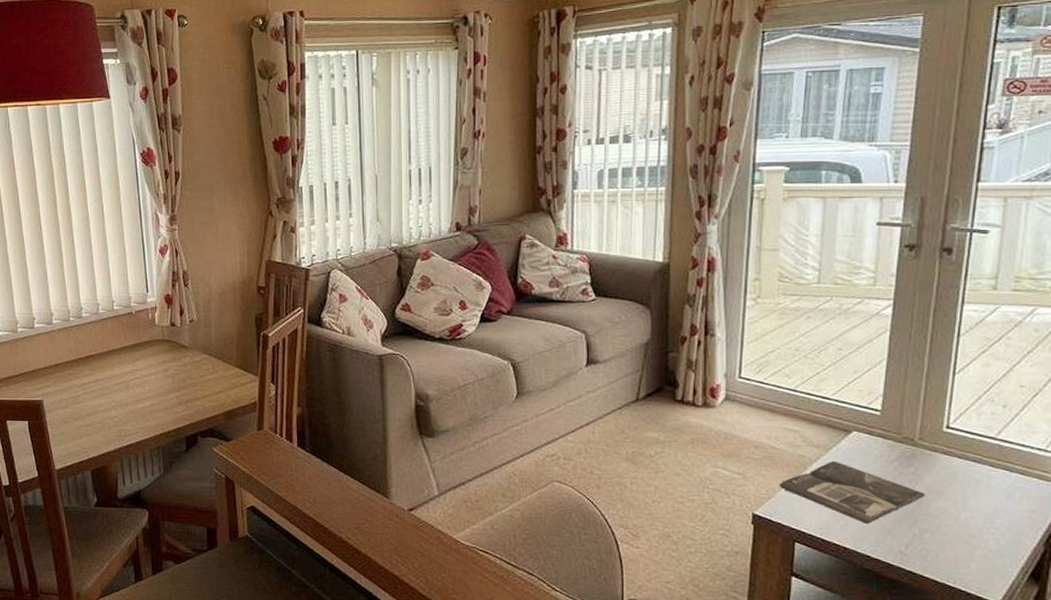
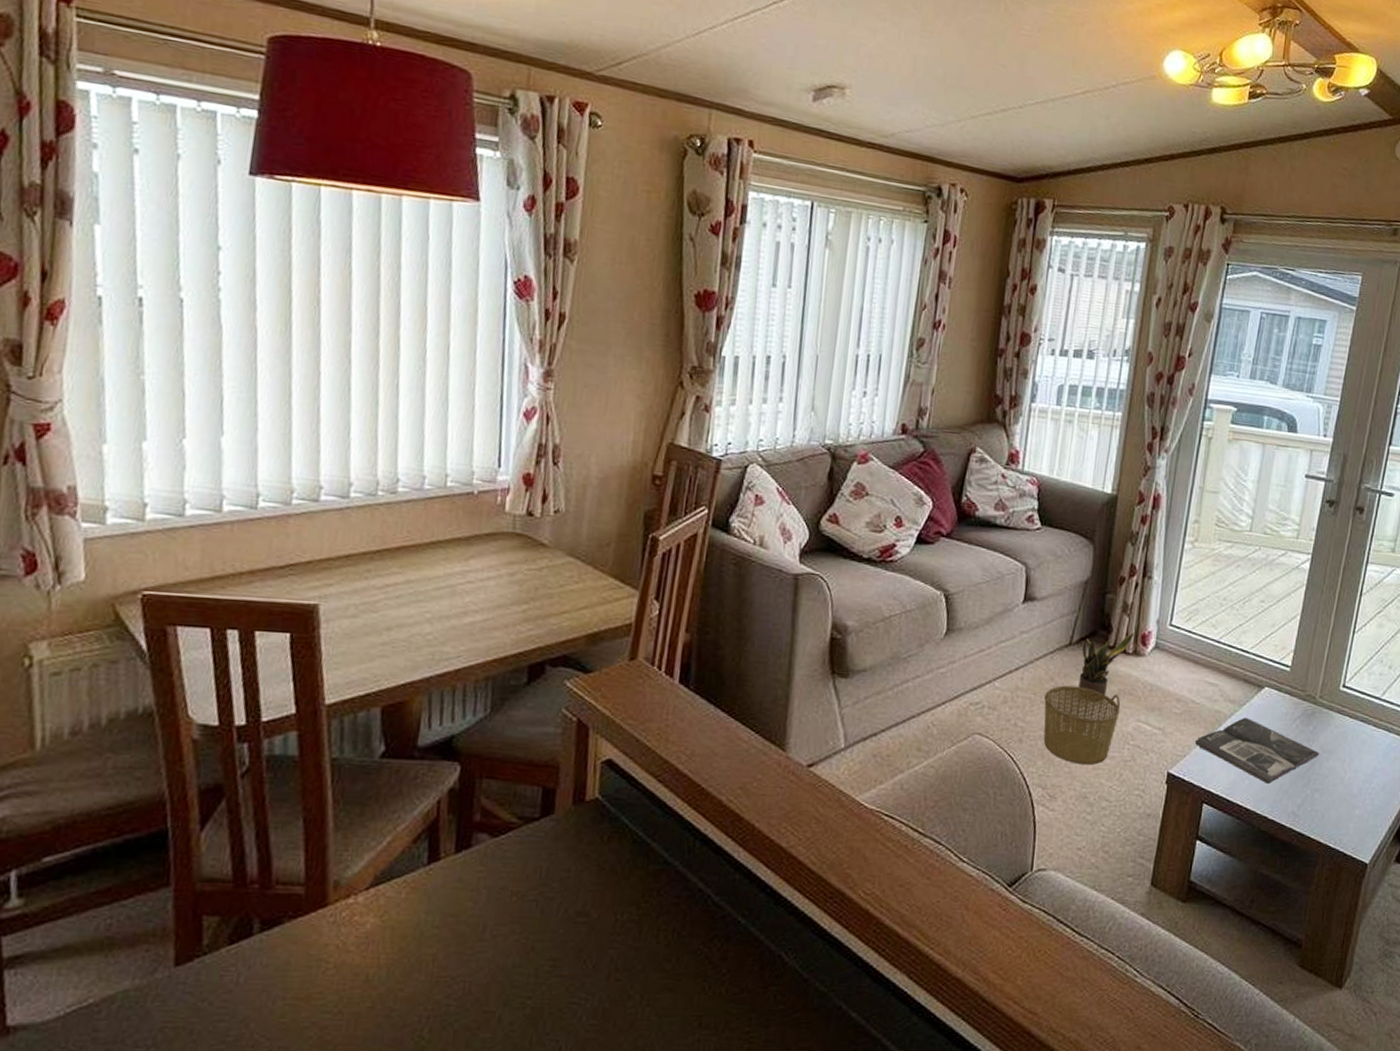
basket: none [617,437,695,507] -> present [1043,685,1121,765]
potted plant: none [650,387,702,451] -> present [1078,633,1134,702]

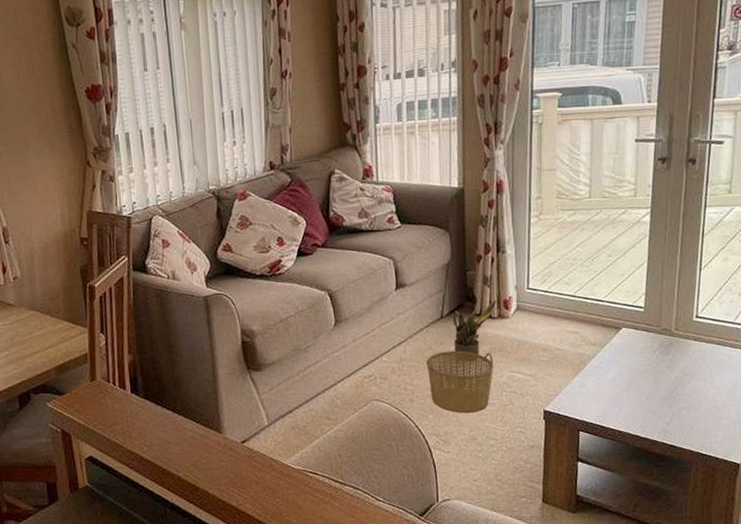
magazine: present [1194,717,1320,783] -> none [564,355,682,408]

